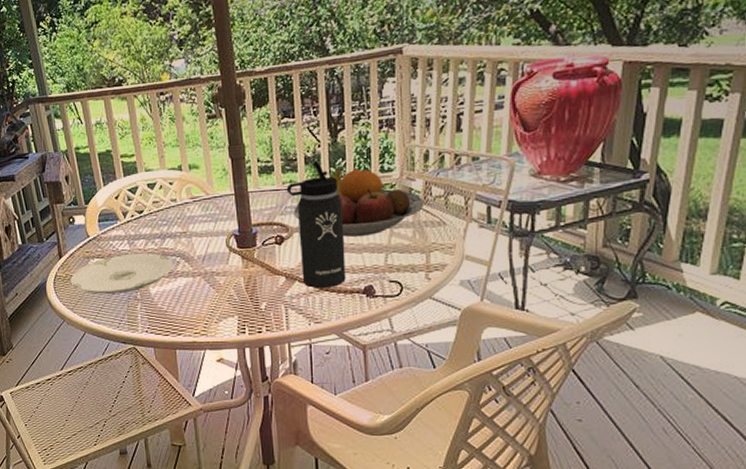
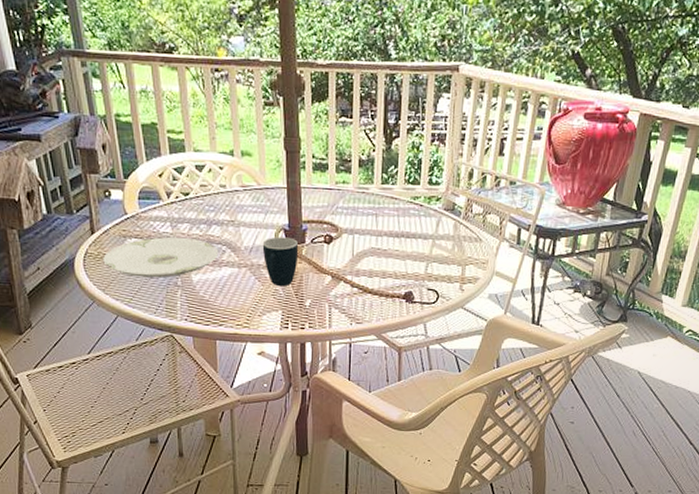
mug: none [214,242,251,292] -> present [262,236,299,287]
thermos bottle: present [286,160,346,288] -> none [339,164,391,290]
fruit bowl: present [293,167,425,237] -> none [343,175,465,244]

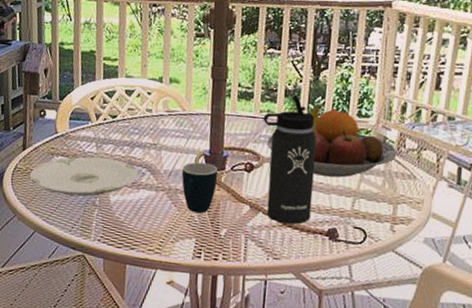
thermos bottle: none [339,164,391,290] -> present [263,94,317,224]
fruit bowl: none [343,175,465,244] -> present [266,106,397,178]

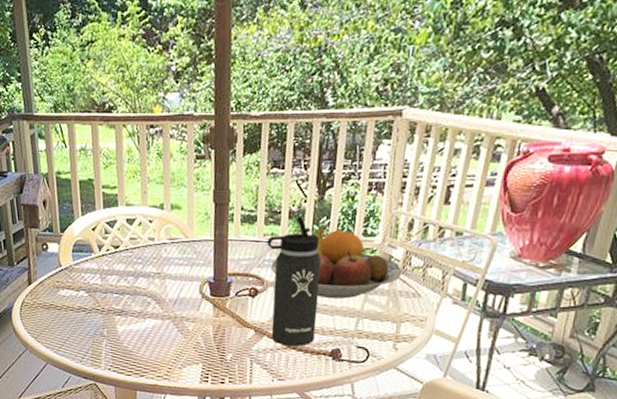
plate: present [29,156,139,197] -> none [37,288,144,328]
mug: present [181,162,218,214] -> none [186,289,223,340]

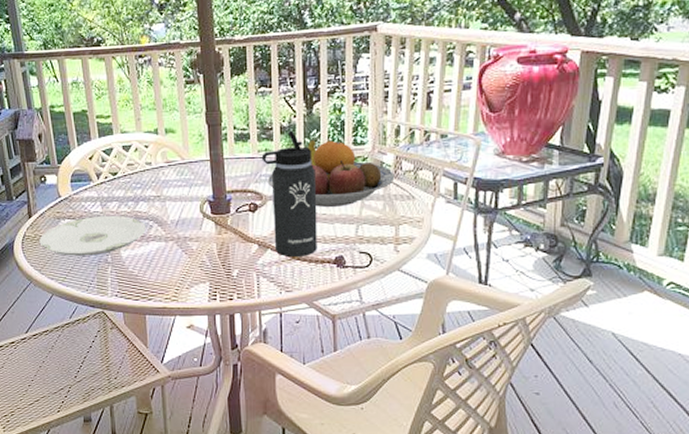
plate: none [37,288,144,328] -> present [39,215,146,256]

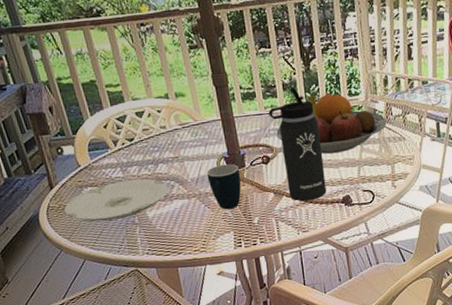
mug: none [188,208,224,258] -> present [206,164,241,210]

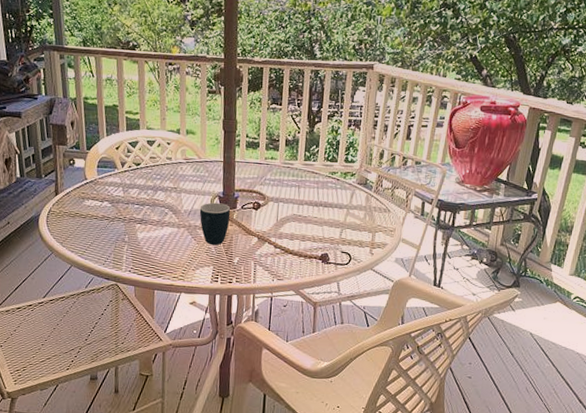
plate: present [64,179,169,222] -> none [63,199,162,235]
thermos bottle: present [268,86,327,201] -> none [267,144,312,251]
fruit bowl: present [275,92,387,154] -> none [270,153,376,213]

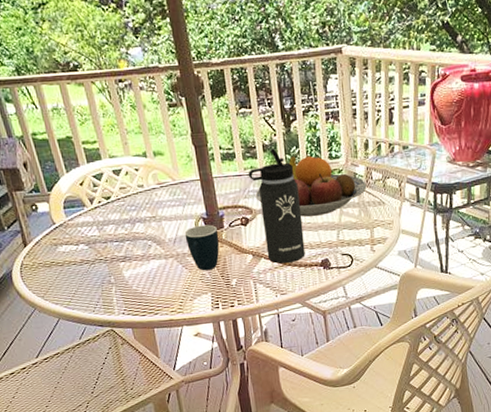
thermos bottle: none [267,144,312,251] -> present [248,148,305,264]
fruit bowl: none [270,153,376,213] -> present [255,154,367,217]

